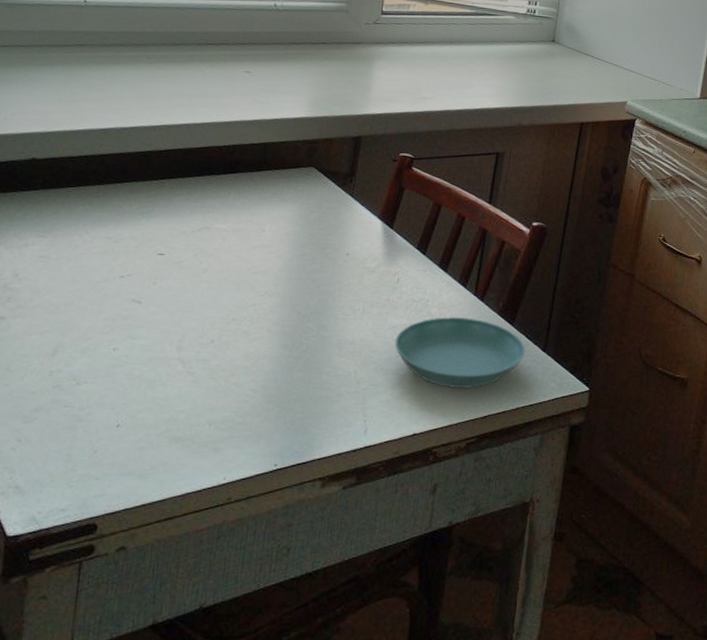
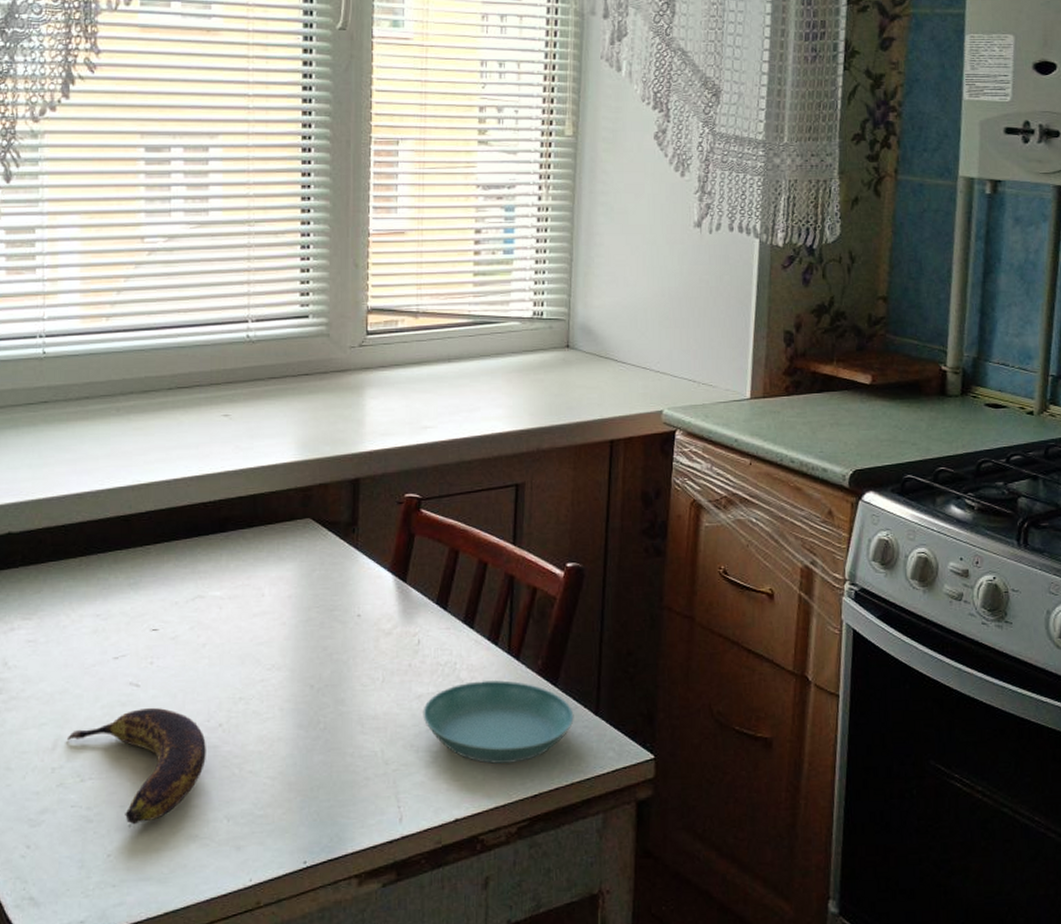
banana: none [68,322,197,426] -> present [68,707,206,825]

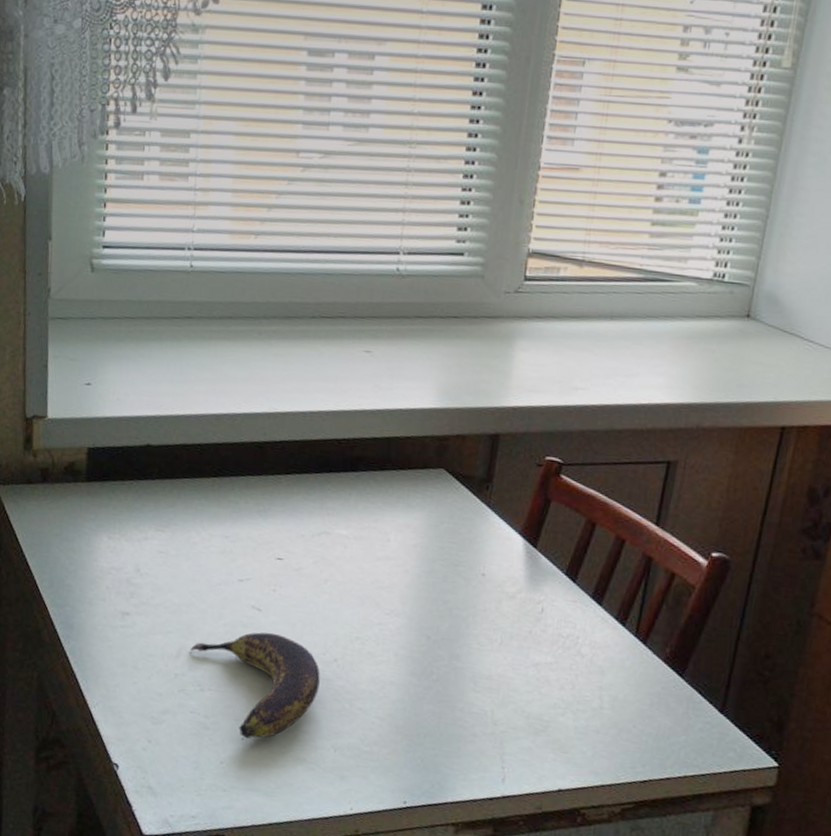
saucer: present [423,679,574,764] -> none [537,658,697,746]

